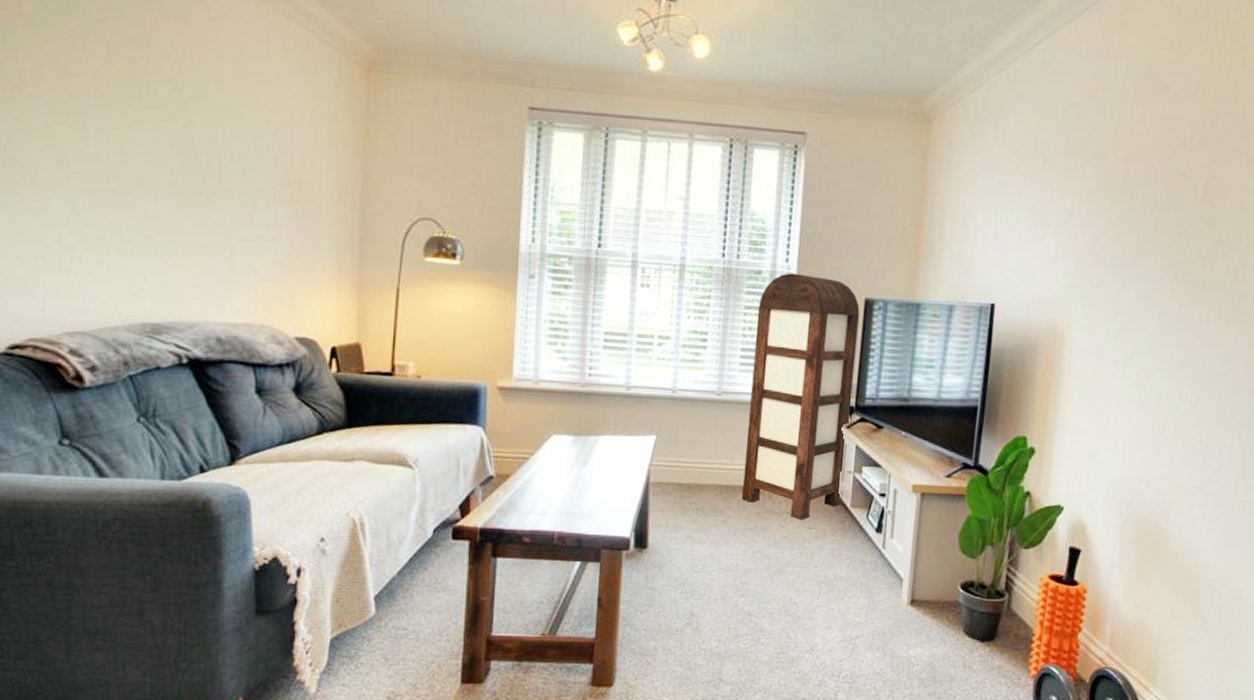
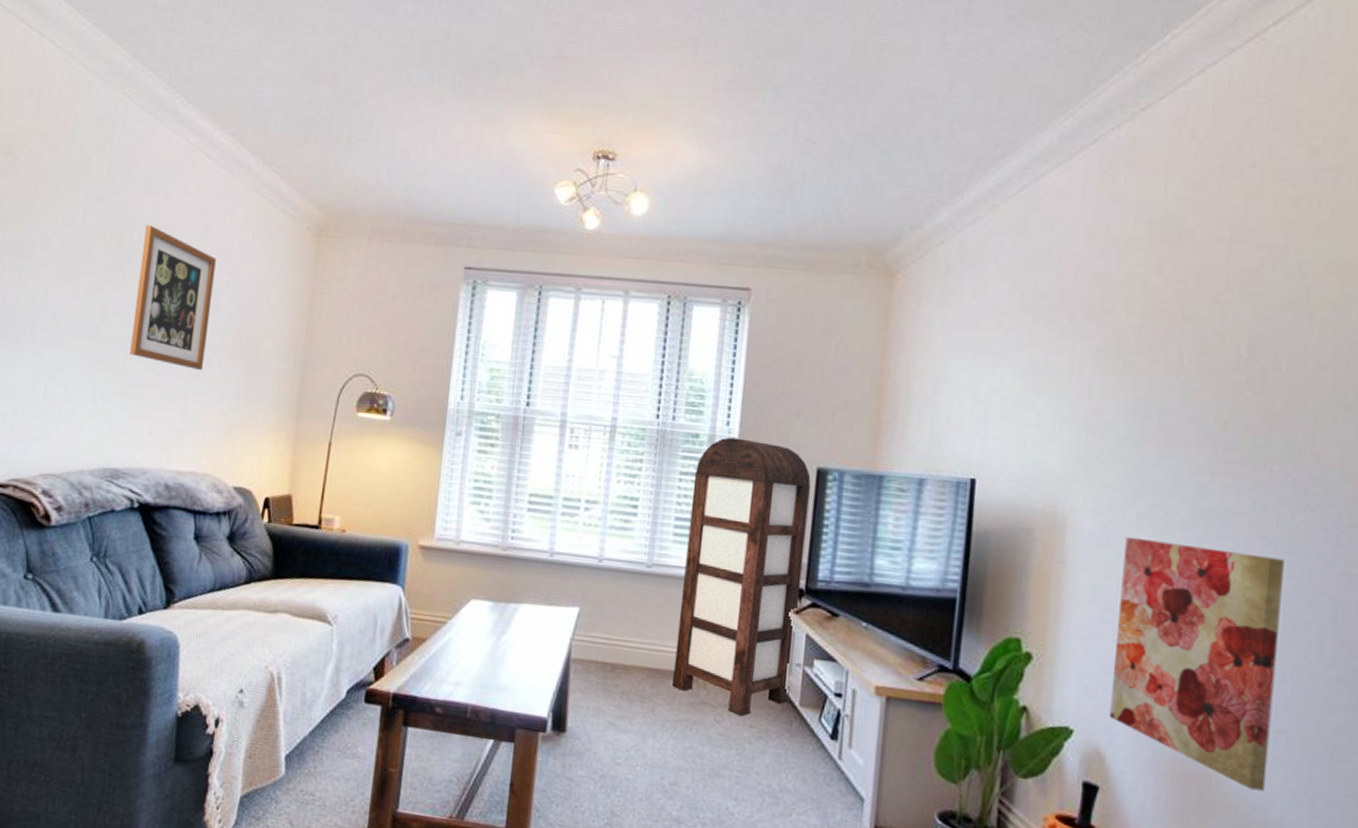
wall art: none [159,54,253,215] -> present [130,225,216,370]
wall art: none [1090,347,1220,541] -> present [1109,536,1284,791]

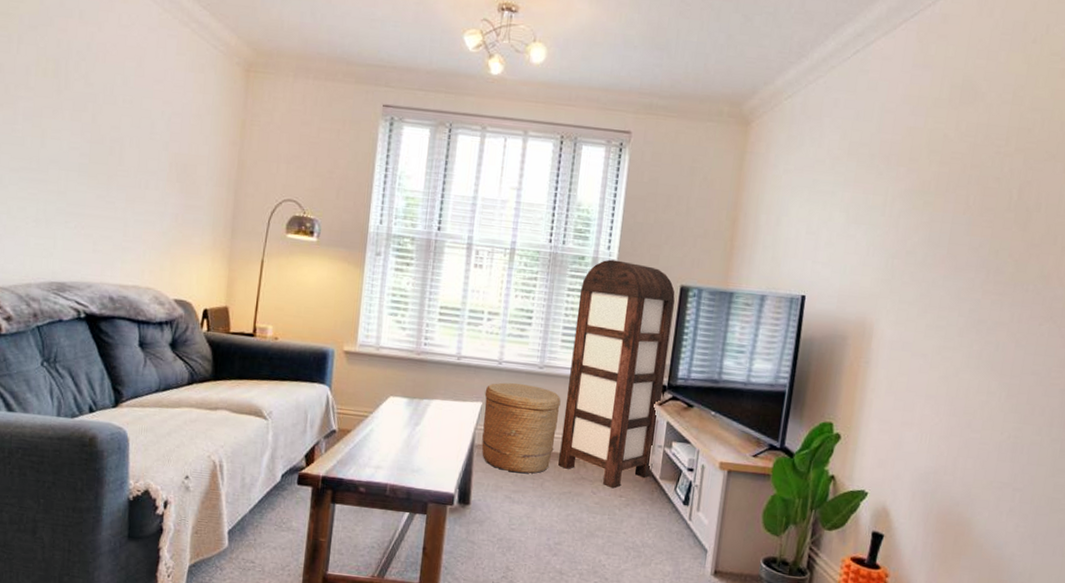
wall art: present [130,225,216,370] -> none [70,55,151,193]
basket: none [579,584,674,696] -> present [481,382,561,474]
wall art: present [1109,536,1284,791] -> none [894,342,1031,535]

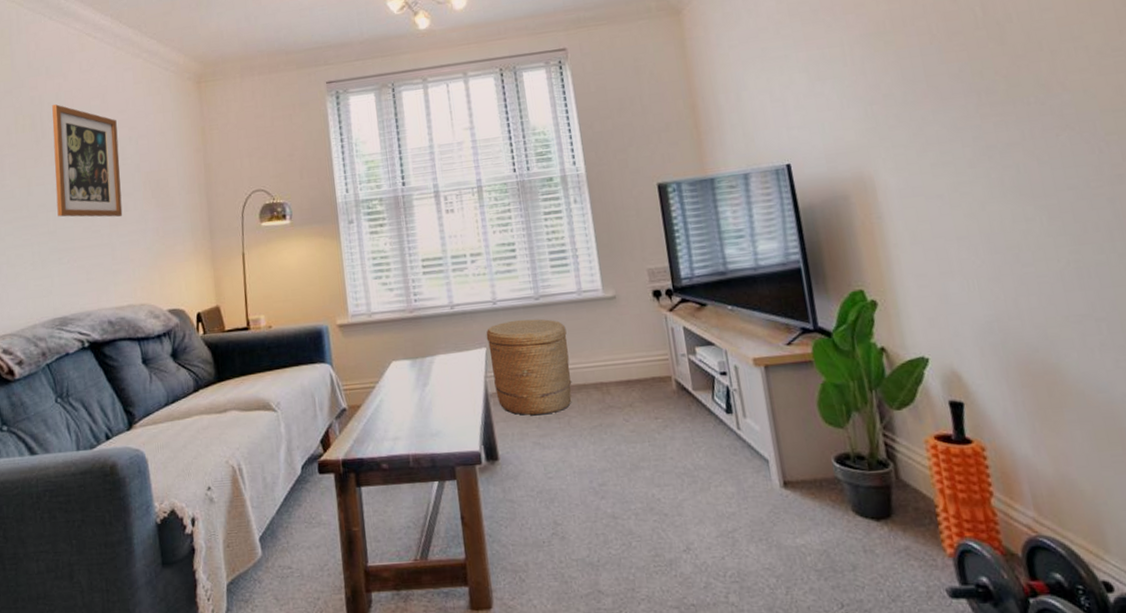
wall art: none [70,55,151,193] -> present [52,104,123,217]
bookshelf: present [558,259,675,489] -> none [556,172,683,412]

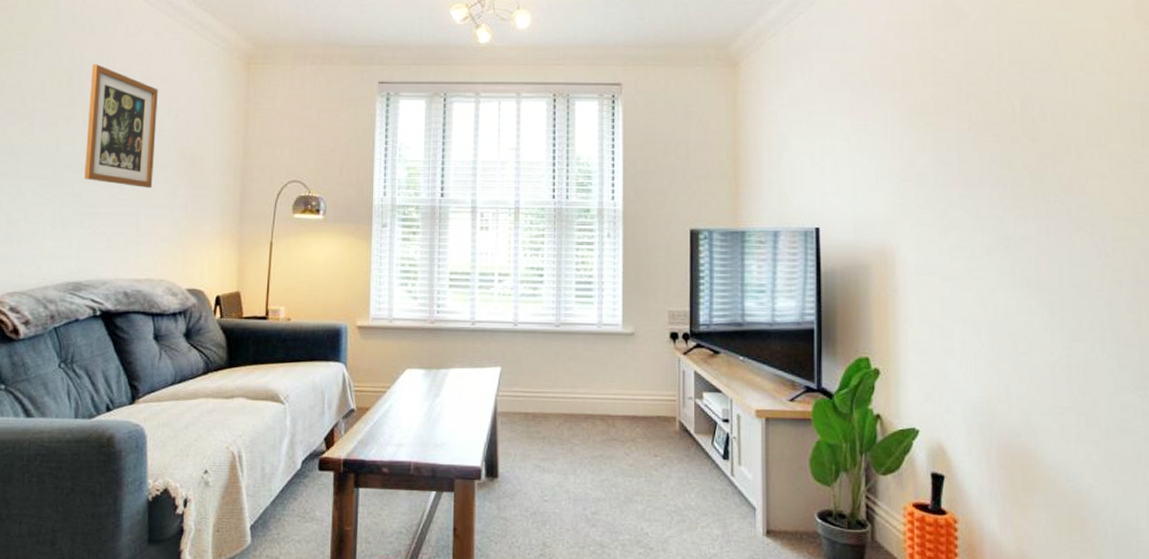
basket: present [486,319,572,416] -> none [503,344,582,439]

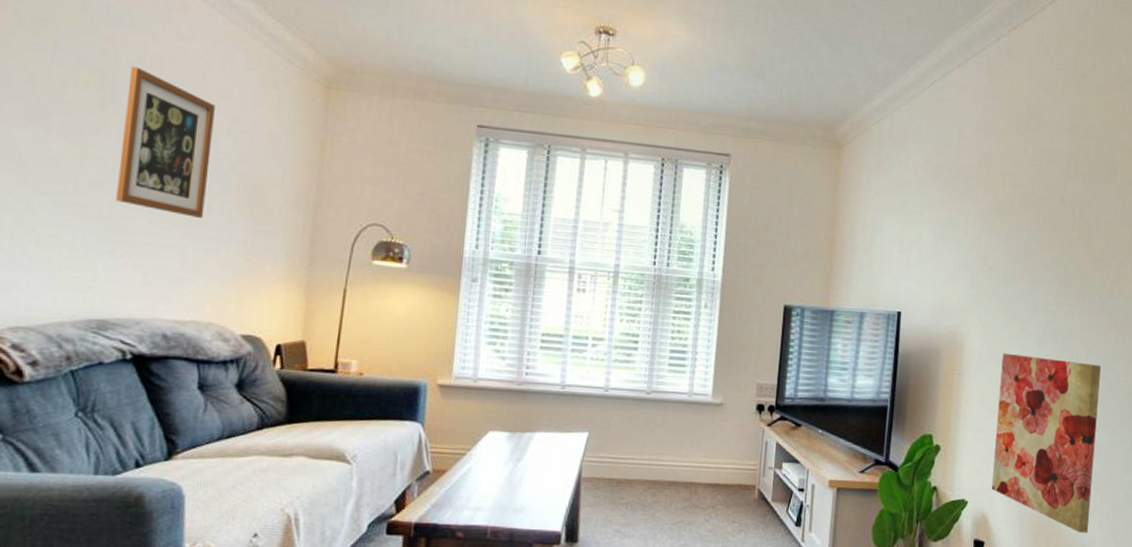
wall art: none [943,264,1075,465] -> present [991,353,1101,533]

